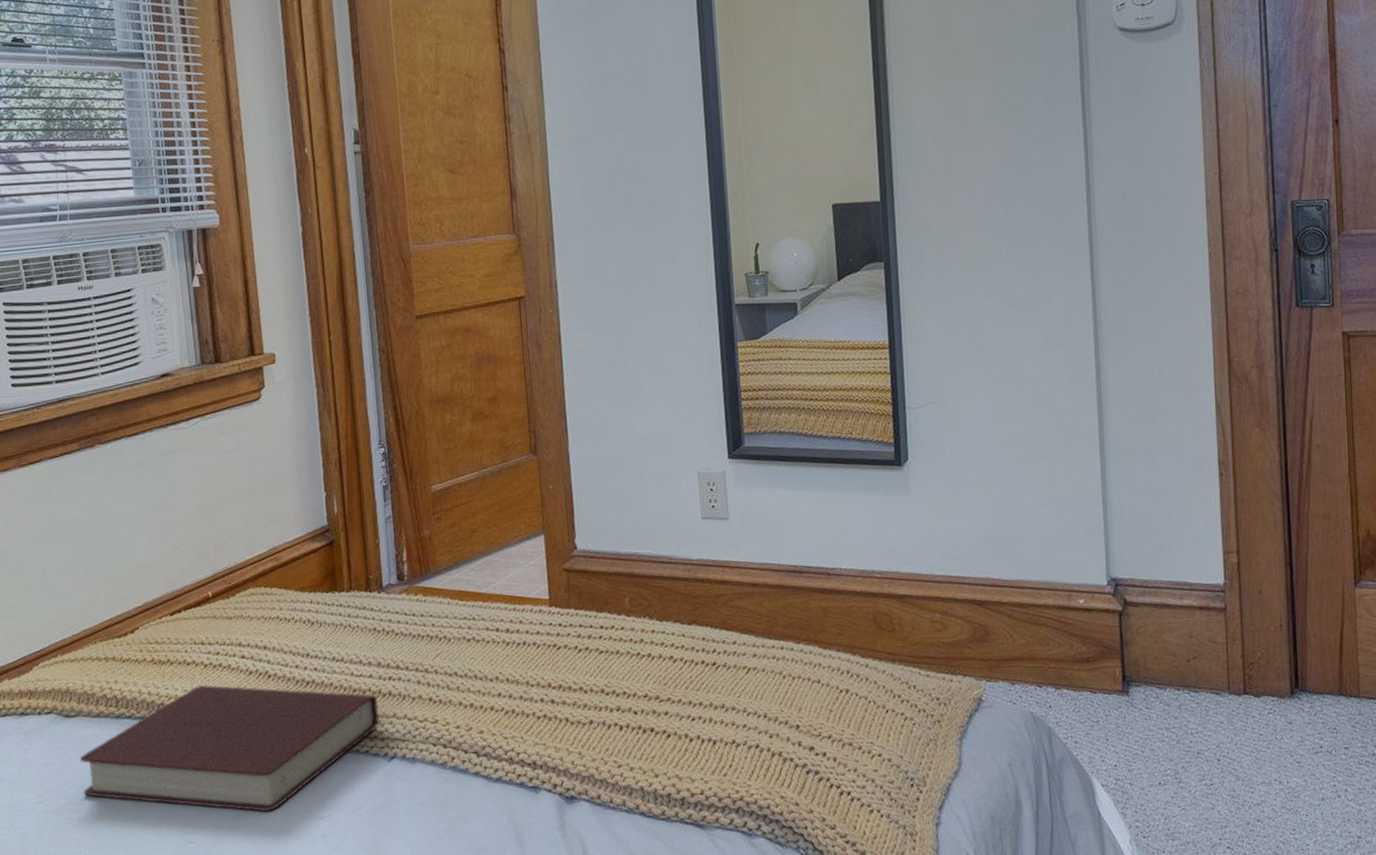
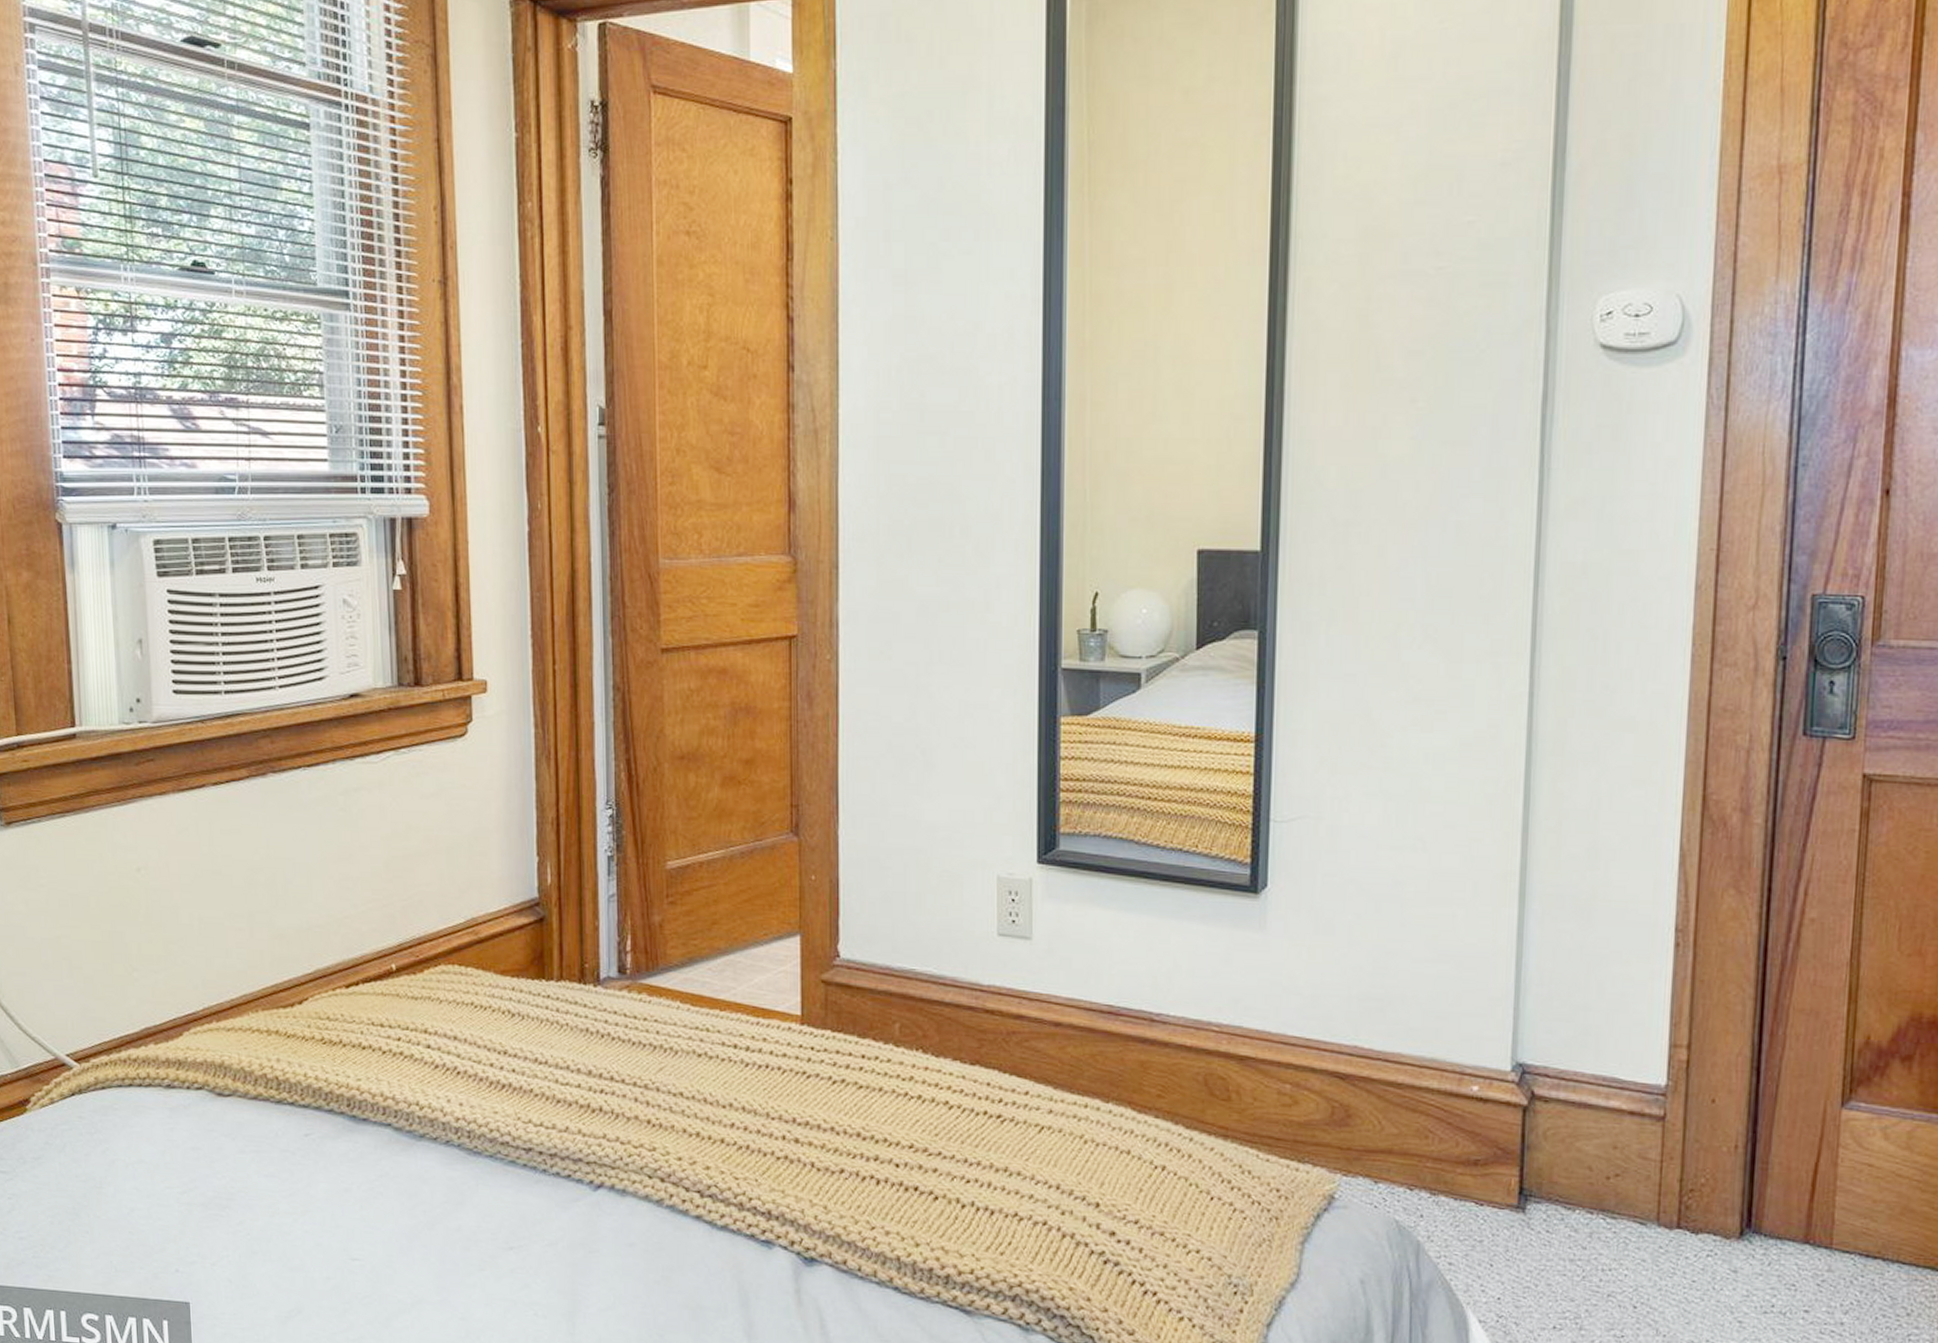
book: present [80,684,380,812] -> none [233,1074,586,1235]

